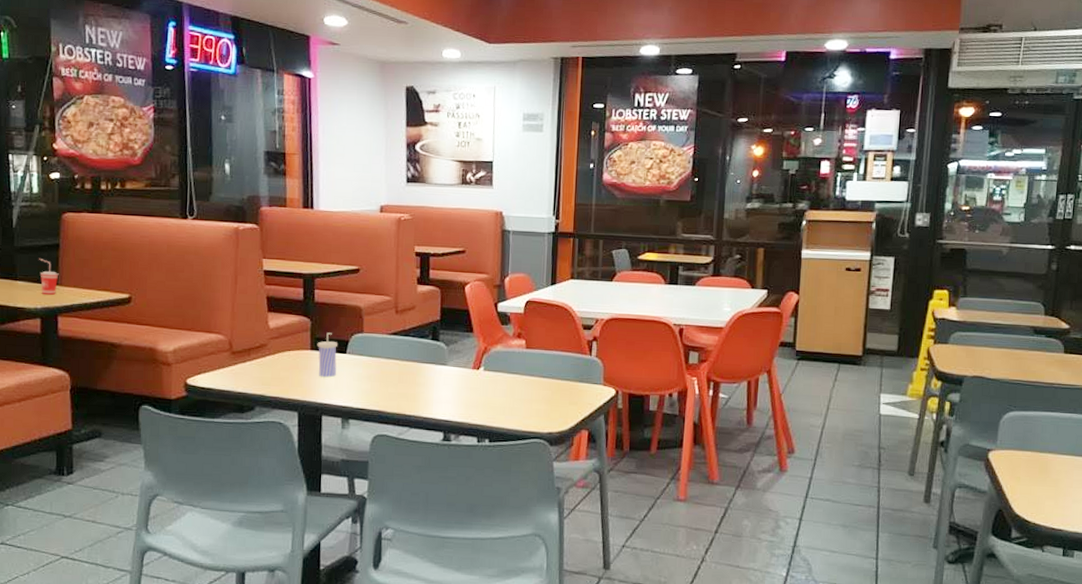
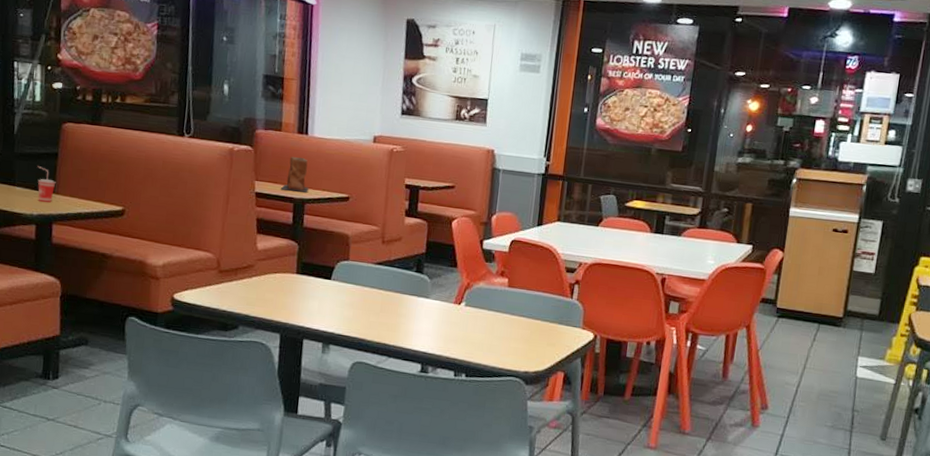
paper bag: none [290,231,318,268] -> present [281,157,309,194]
beverage cup: present [317,332,338,379] -> none [303,258,324,303]

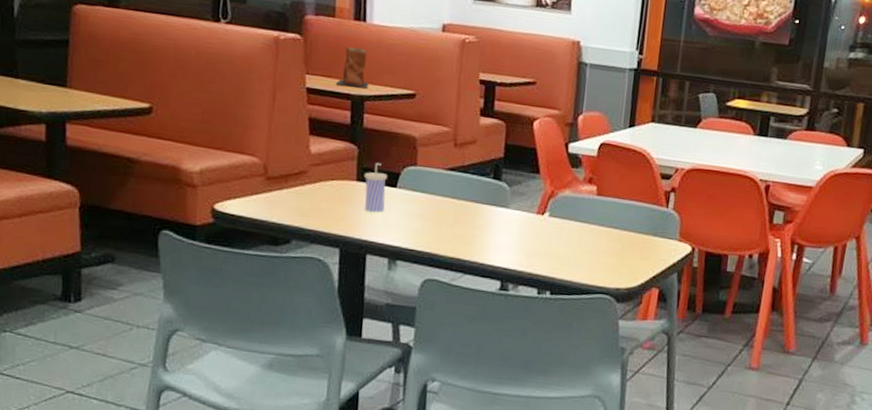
beverage cup: present [37,166,56,203] -> none [45,55,68,99]
beverage cup: none [303,258,324,303] -> present [364,163,388,214]

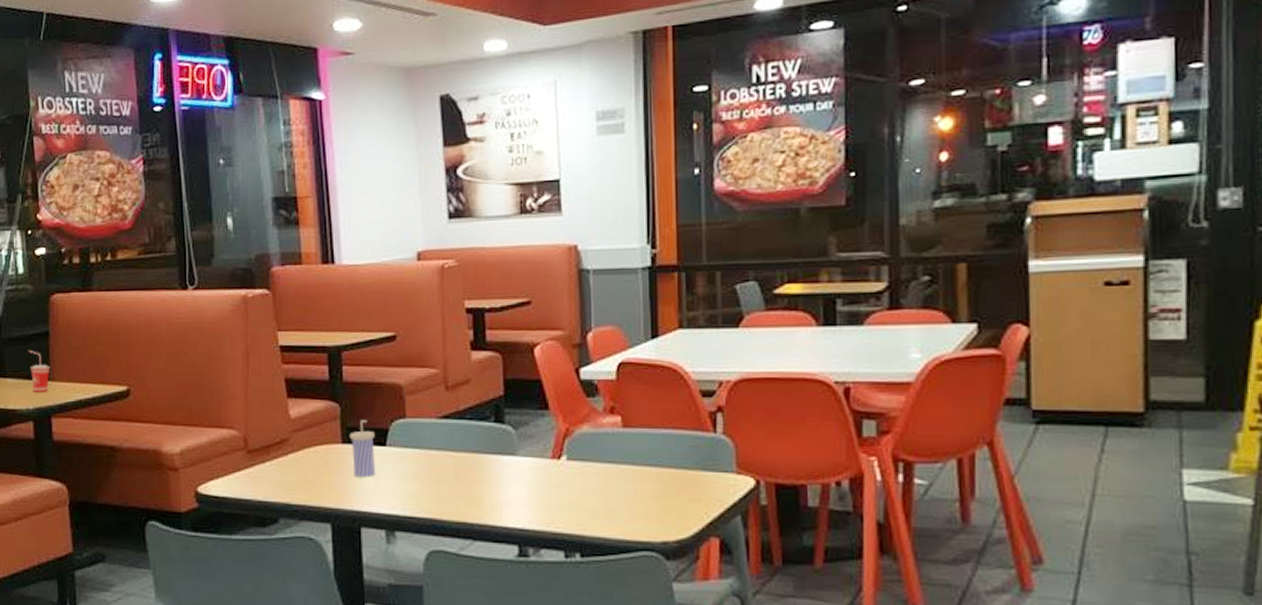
beverage cup: none [45,55,68,99] -> present [28,350,50,394]
paper bag: present [336,47,369,90] -> none [310,293,345,339]

